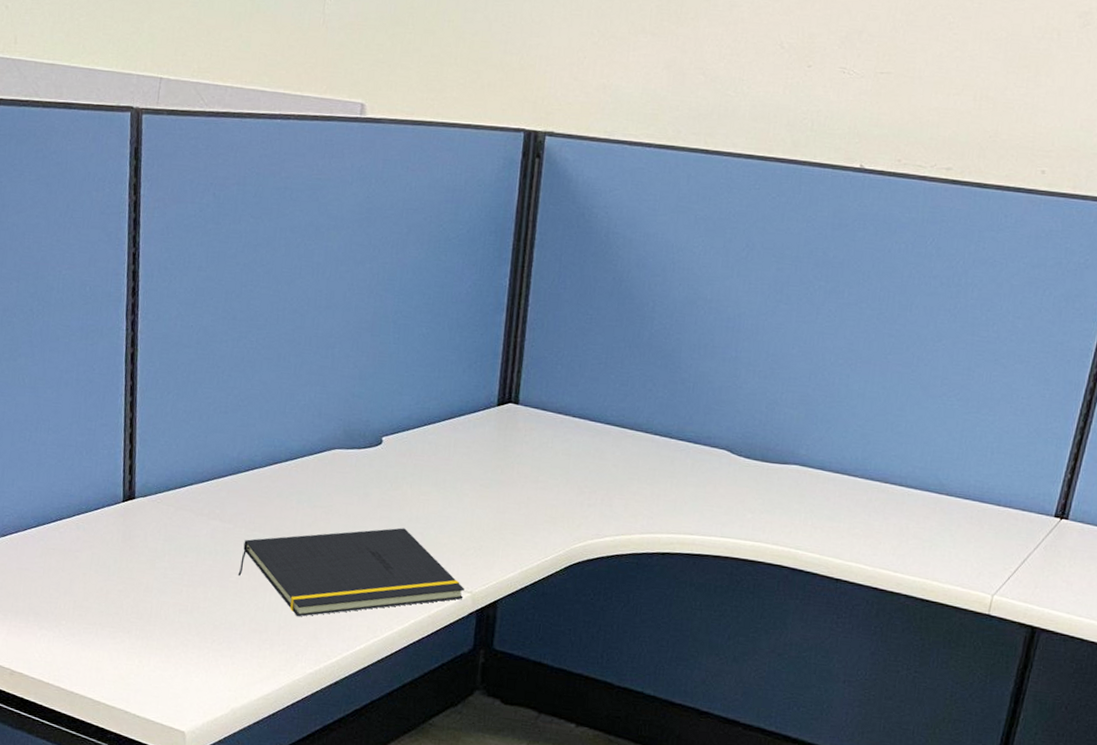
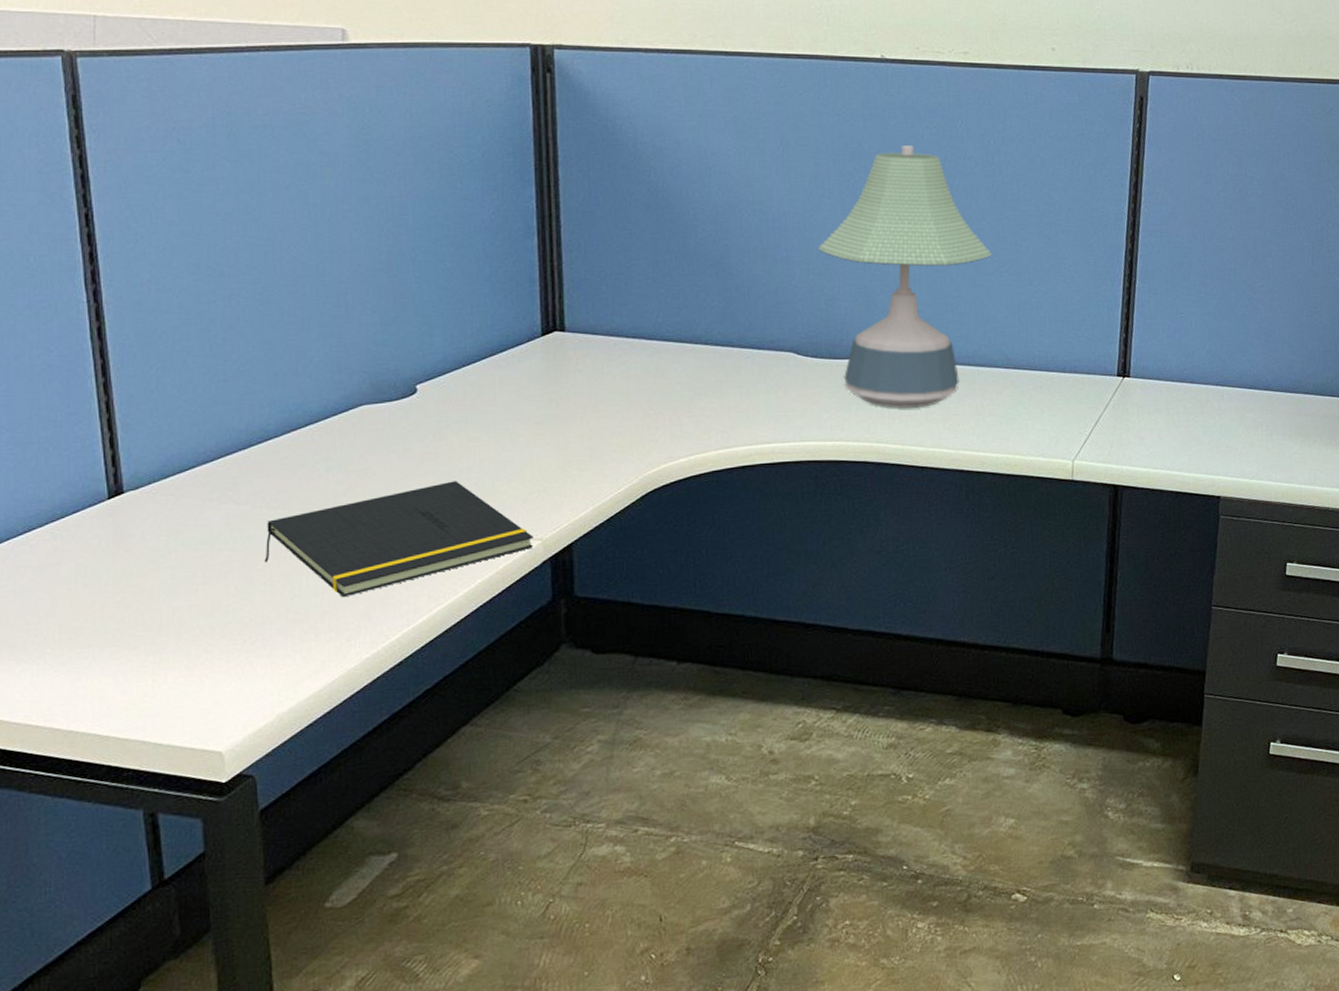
desk lamp: none [766,258,943,522] -> present [817,146,992,409]

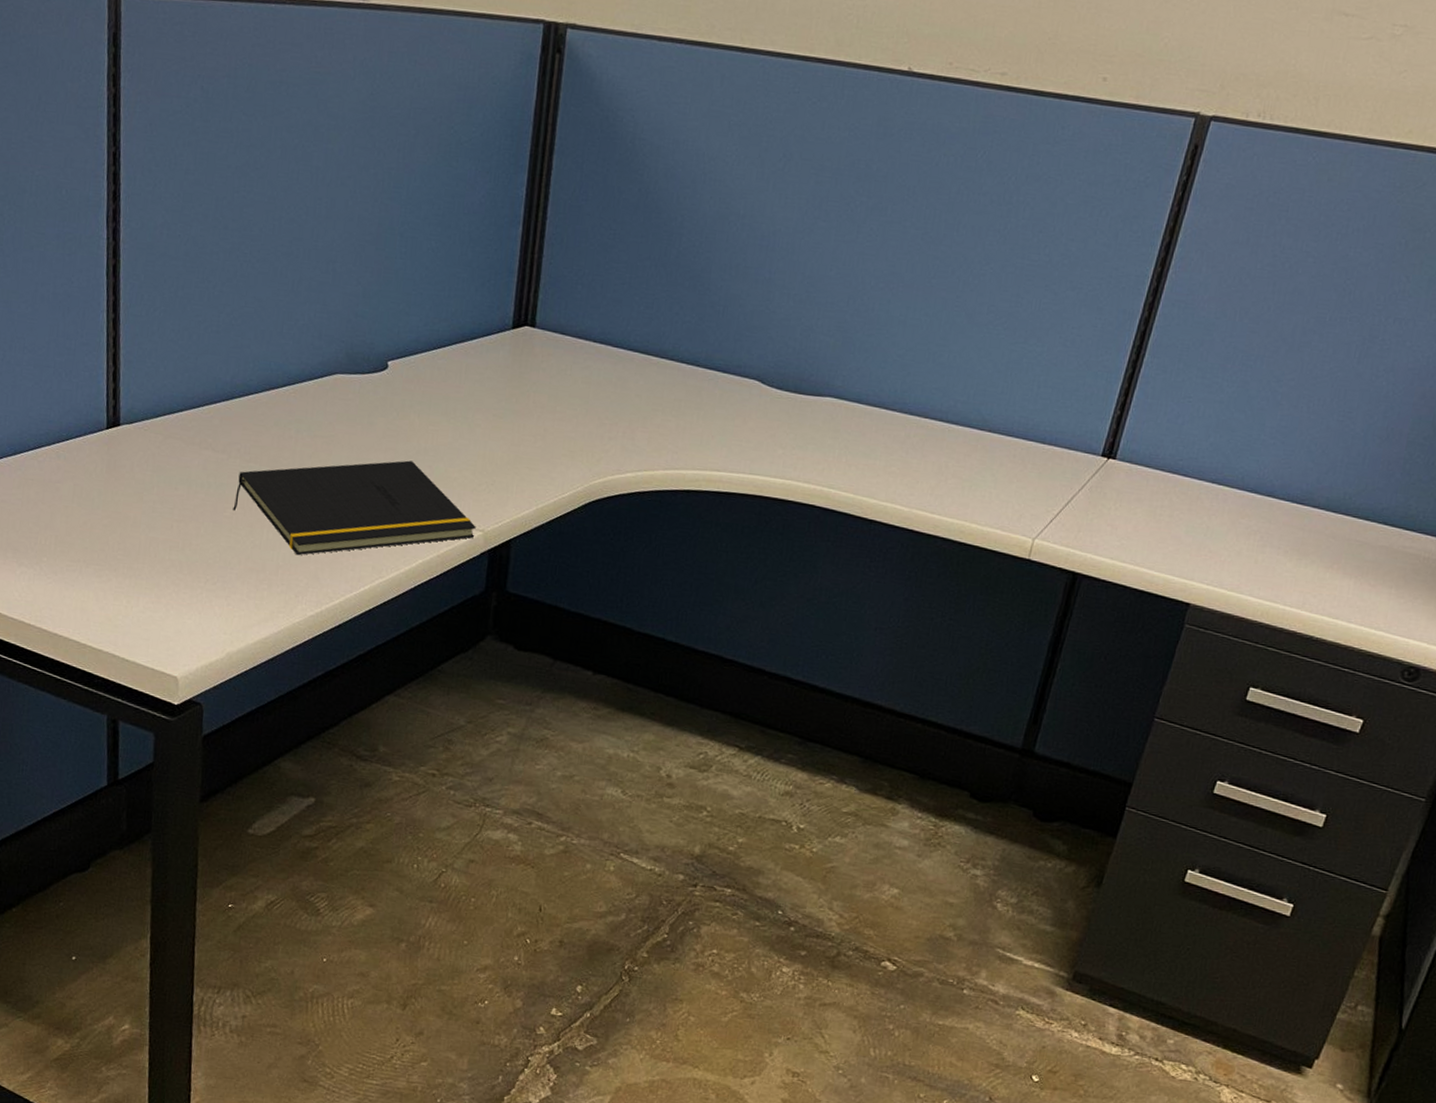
desk lamp: present [817,146,992,409] -> none [802,172,990,459]

